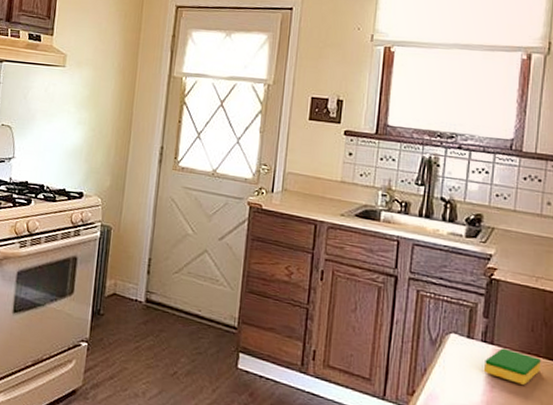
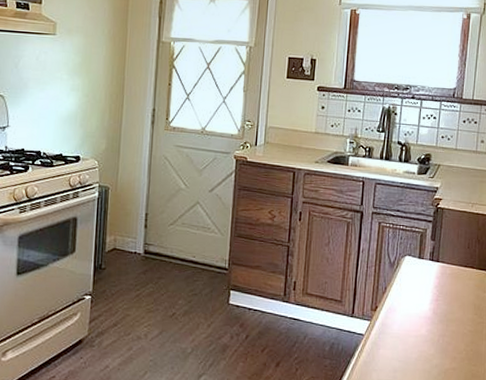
dish sponge: present [483,348,541,385] -> none [431,264,475,292]

